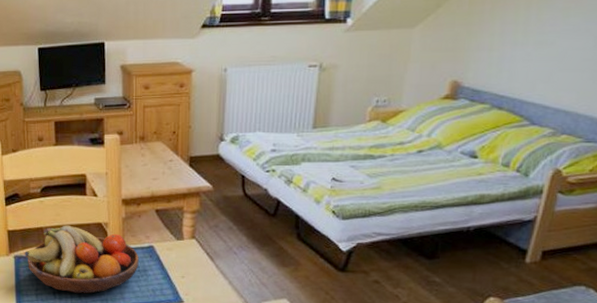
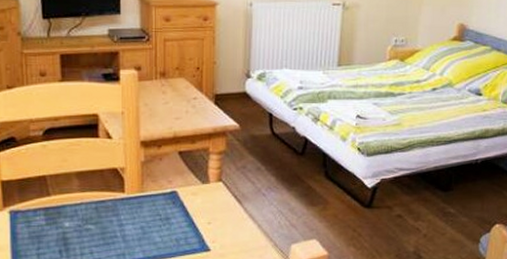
fruit bowl: present [25,225,139,294] -> none [23,172,160,250]

